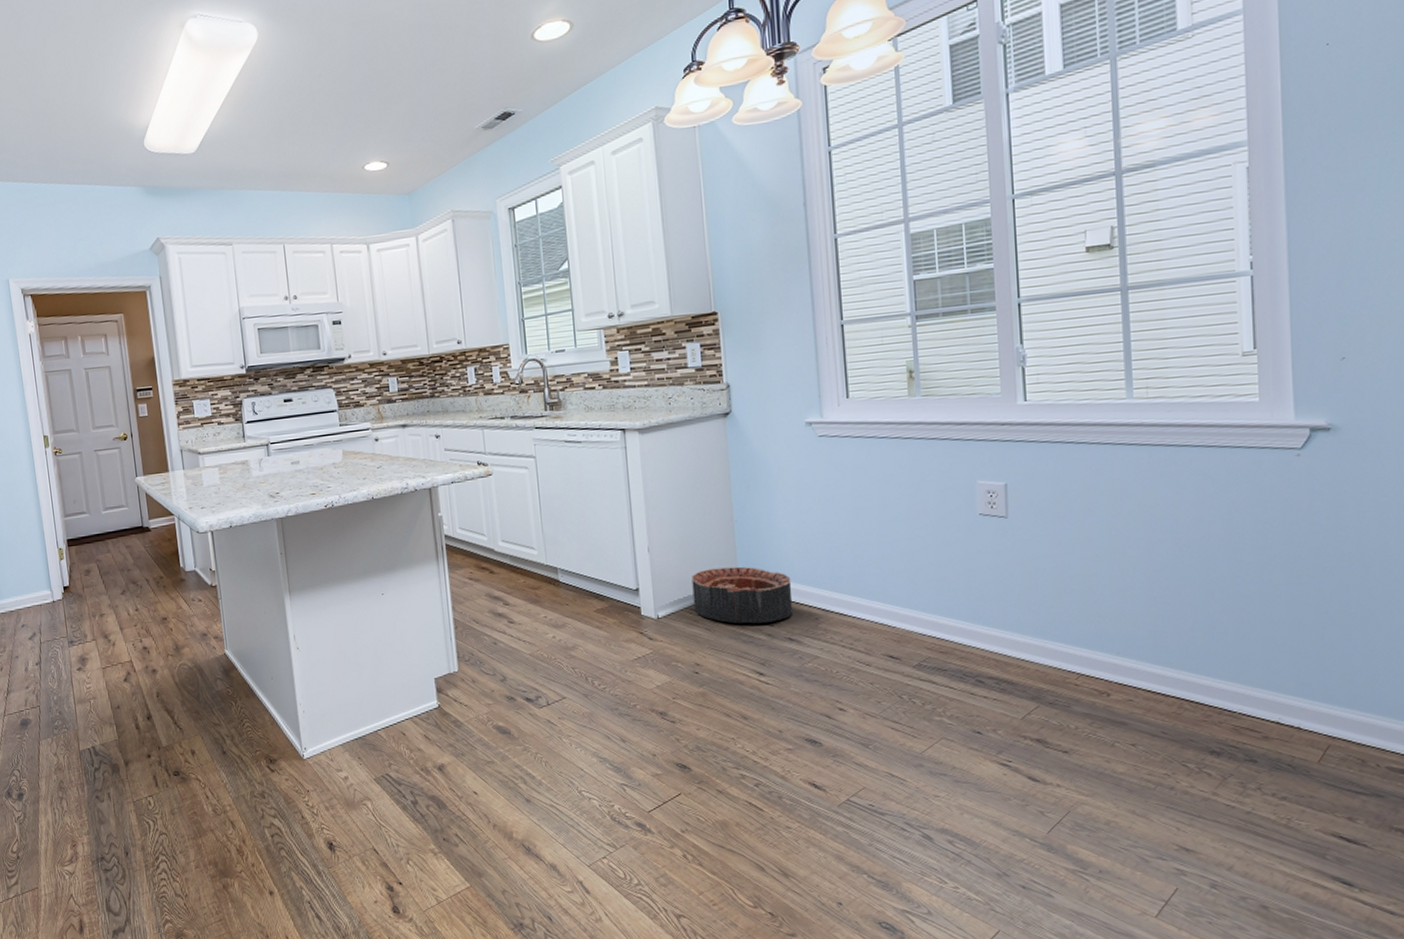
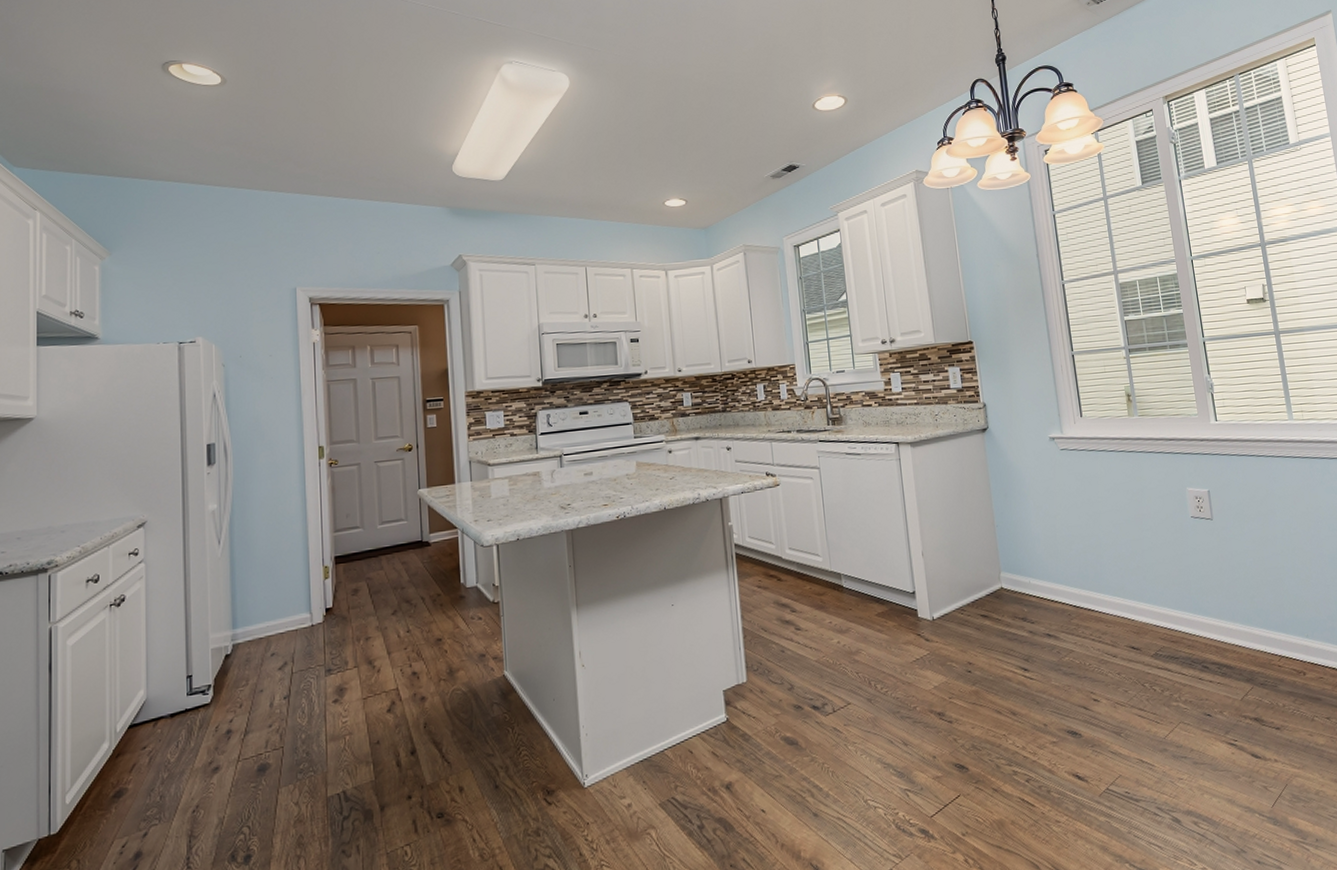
basket: present [691,566,794,624] -> none [961,568,1050,622]

